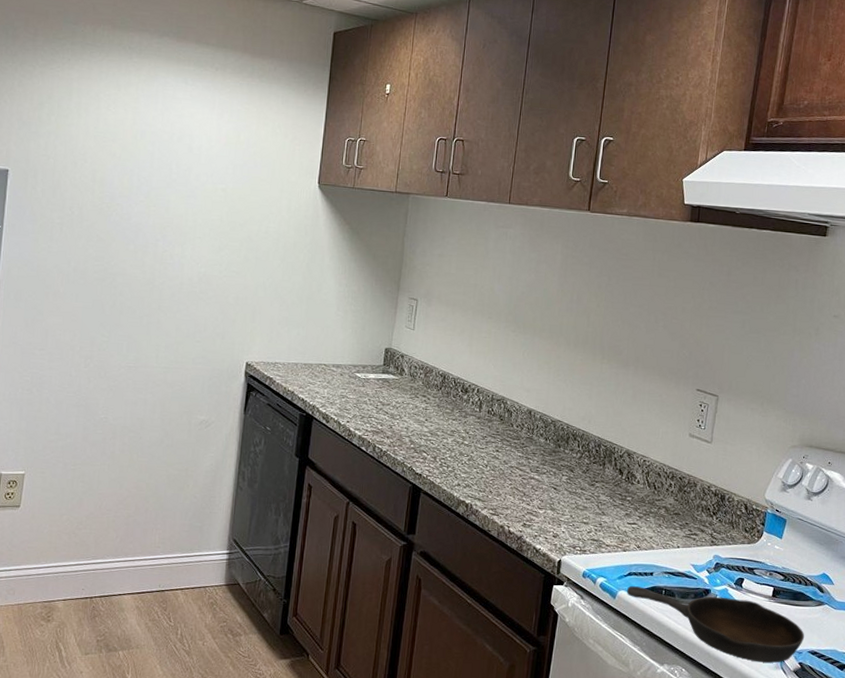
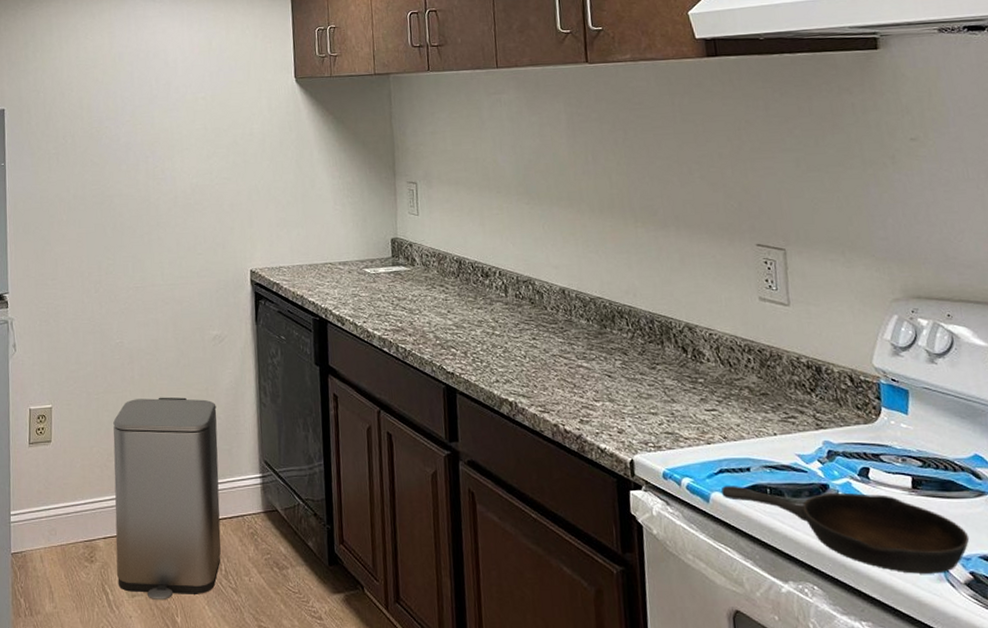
pedal bin: none [72,473,194,659] -> present [113,397,221,601]

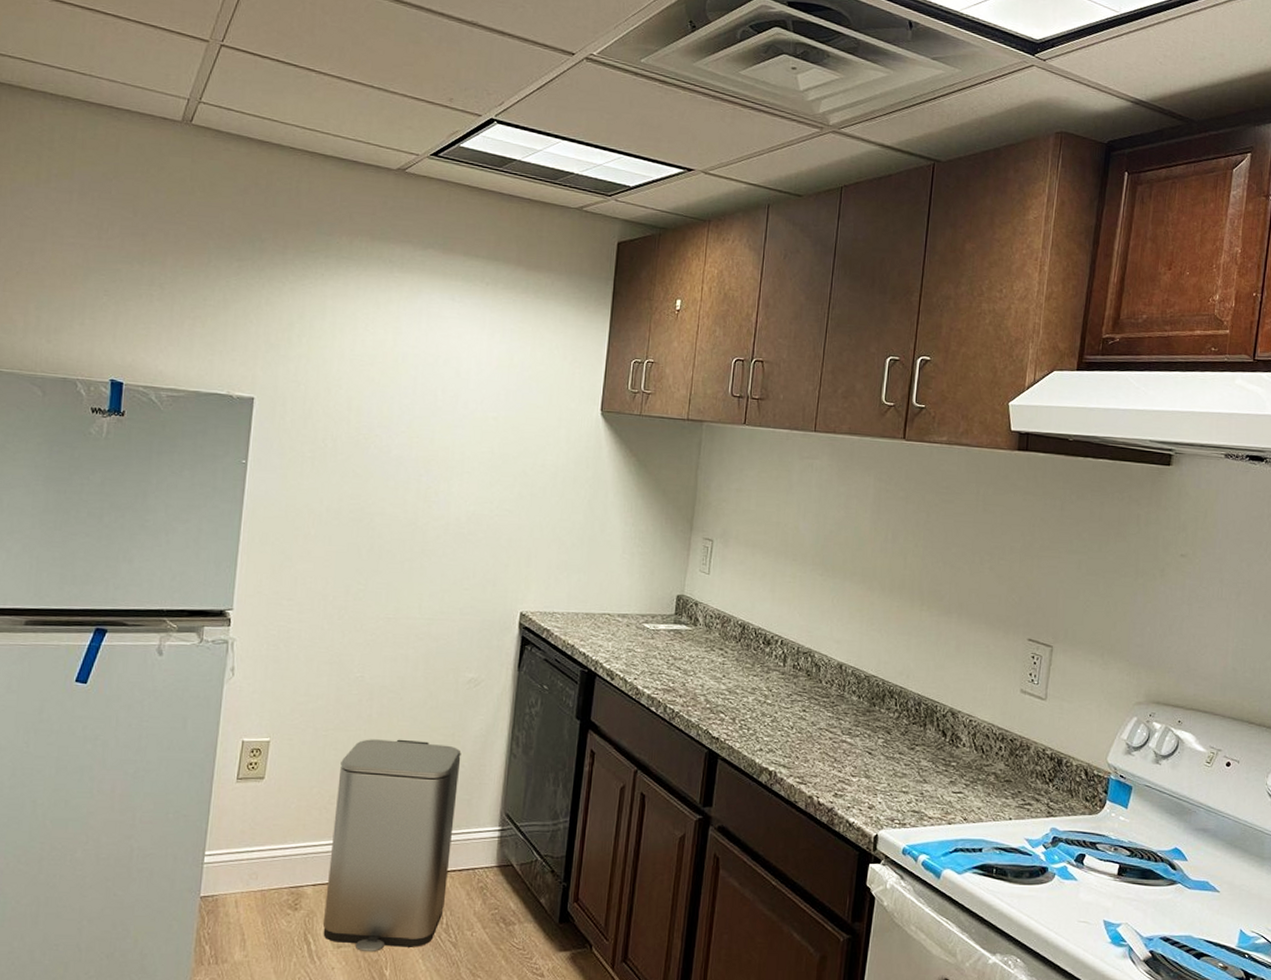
frying pan: present [721,486,970,574] -> none [952,864,1156,951]

